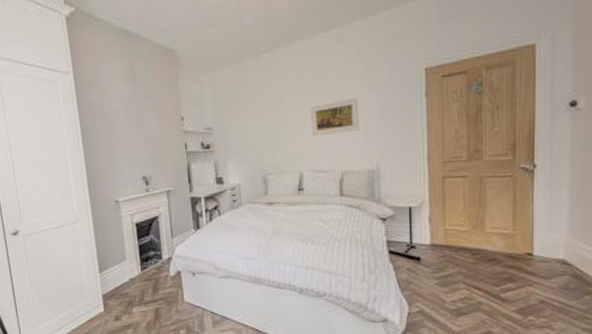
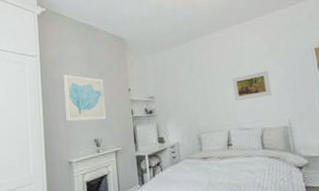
wall art: none [102,97,156,155] -> present [63,74,107,122]

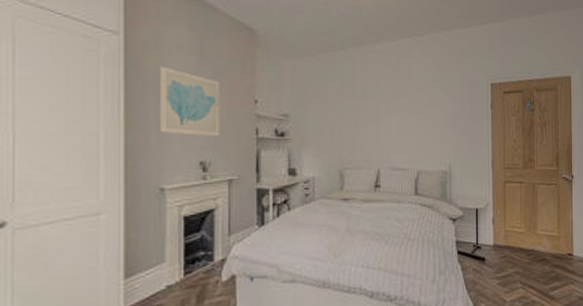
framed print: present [232,70,272,102] -> none [391,102,435,135]

